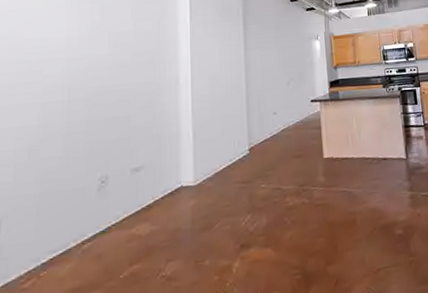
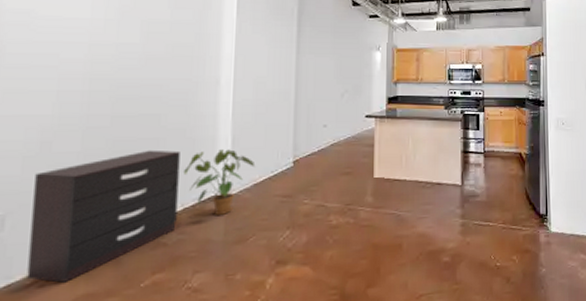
dresser: none [21,147,149,279] -> present [27,149,180,283]
house plant: none [153,142,216,205] -> present [184,149,256,215]

